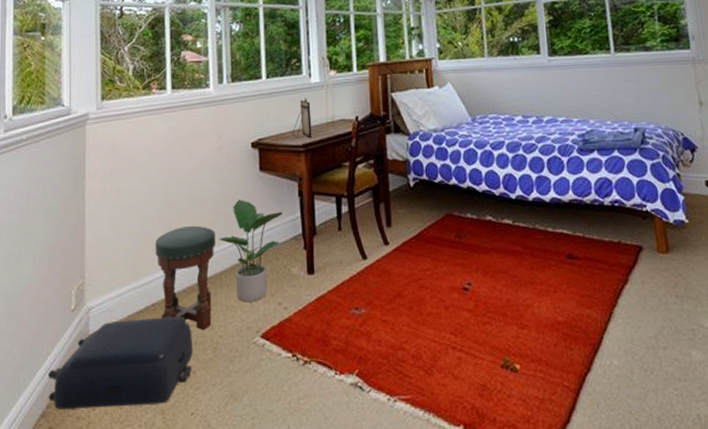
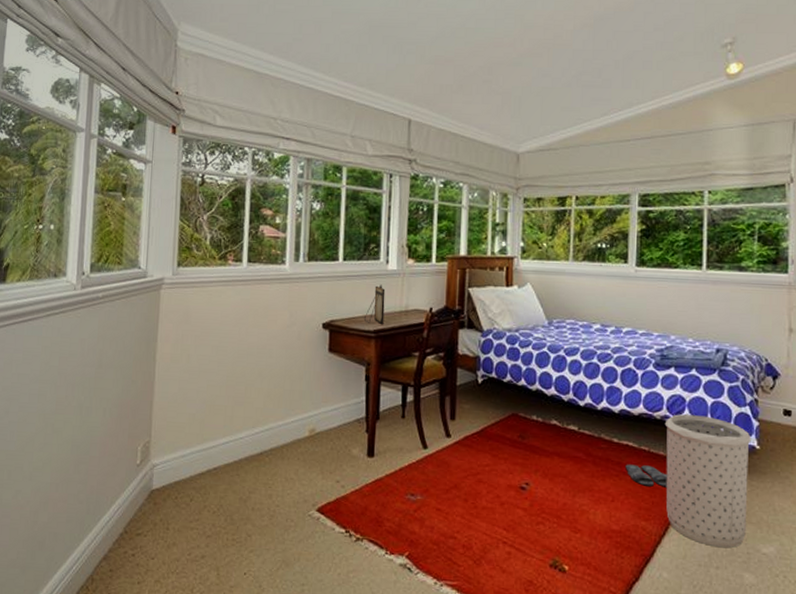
suitcase: present [47,316,193,410] -> none [110,479,251,561]
stool: present [155,225,217,330] -> none [220,397,281,498]
potted plant: present [219,200,282,303] -> none [283,378,348,477]
slippers: none [563,251,606,273] -> present [625,464,667,487]
laundry basket: none [595,195,687,328] -> present [664,414,751,548]

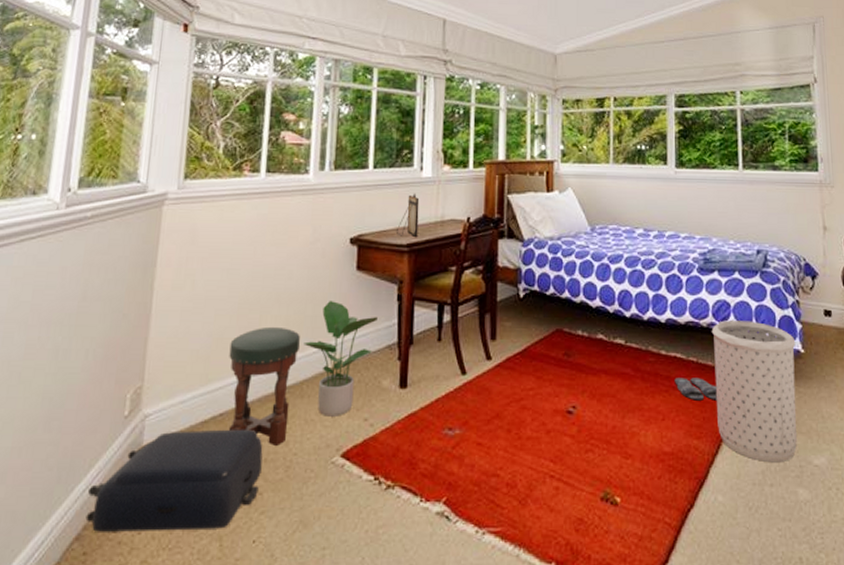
suitcase: none [110,479,251,561] -> present [85,429,263,532]
stool: none [220,397,281,498] -> present [228,326,301,446]
potted plant: none [283,378,348,477] -> present [304,301,377,417]

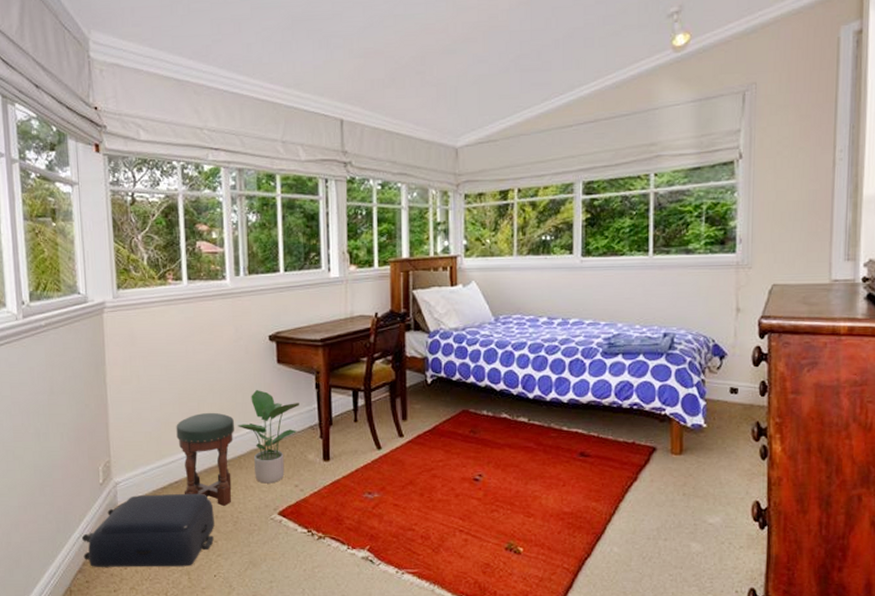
photo frame: present [397,193,420,238] -> none [310,293,330,333]
slippers: present [674,378,717,401] -> none [575,450,616,469]
laundry basket: present [711,320,797,463] -> none [613,399,698,521]

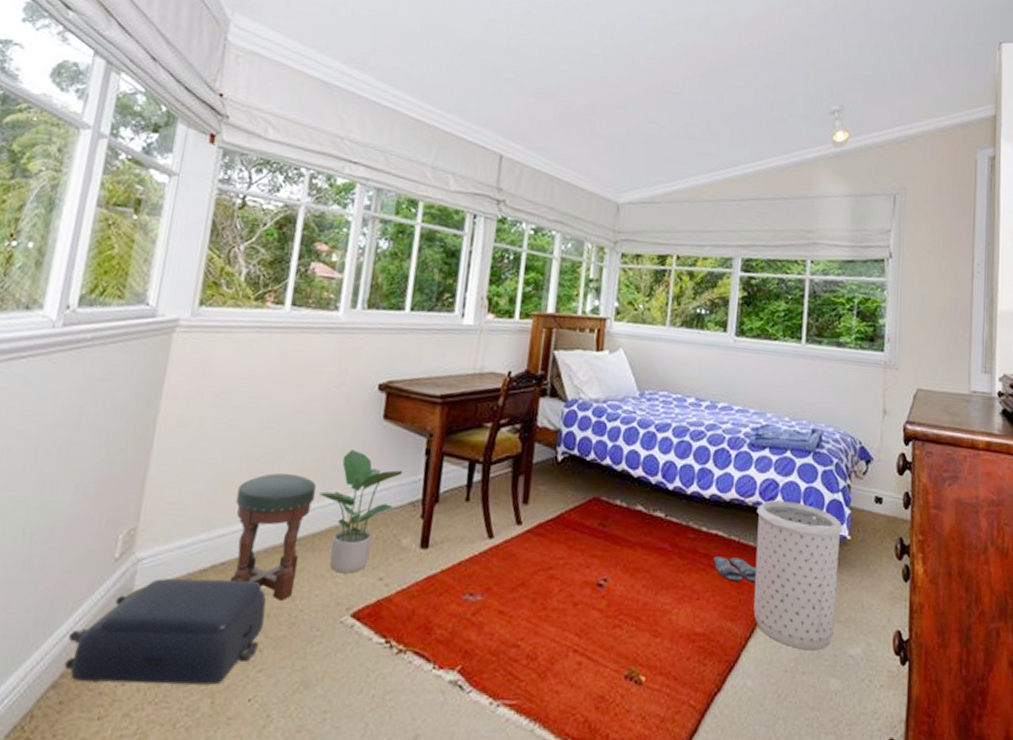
slippers: none [575,450,616,469] -> present [713,556,756,583]
laundry basket: none [613,399,698,521] -> present [754,500,843,651]

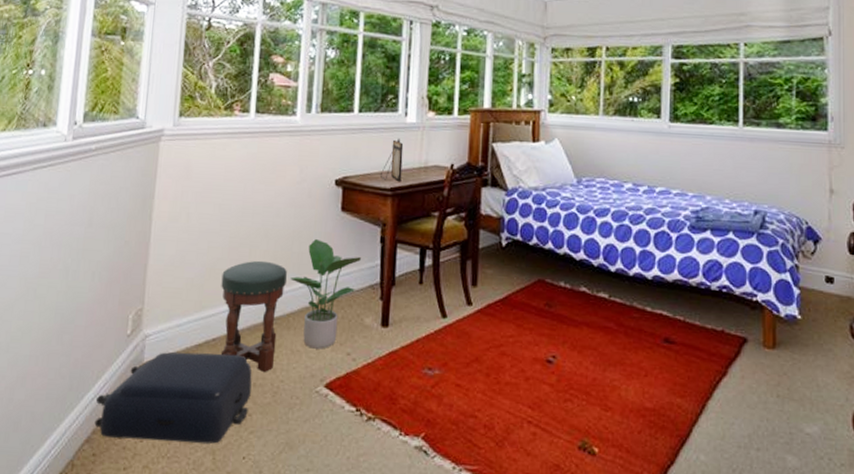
photo frame: none [430,341,458,389] -> present [381,138,404,182]
slippers: present [713,556,756,583] -> none [659,335,704,361]
laundry basket: present [754,500,843,651] -> none [700,281,792,428]

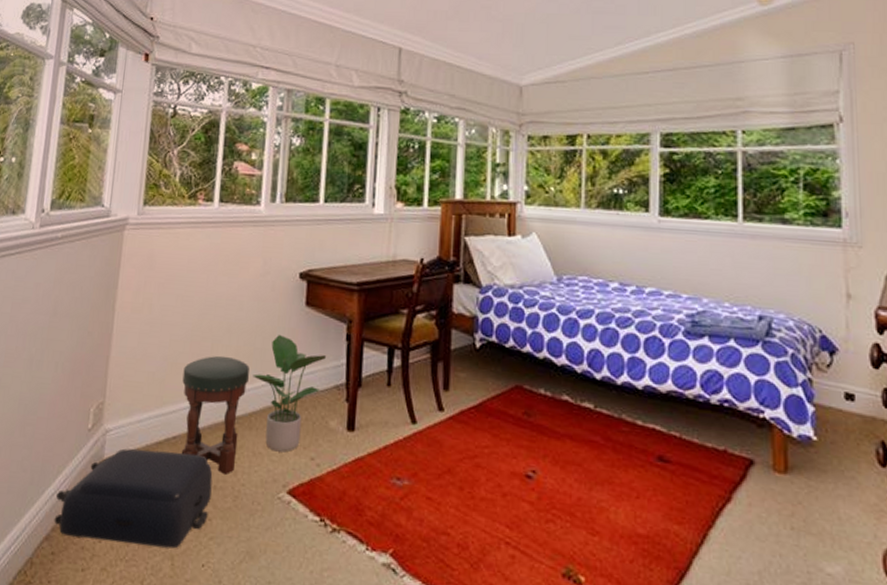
photo frame: present [381,138,404,182] -> none [347,230,371,277]

